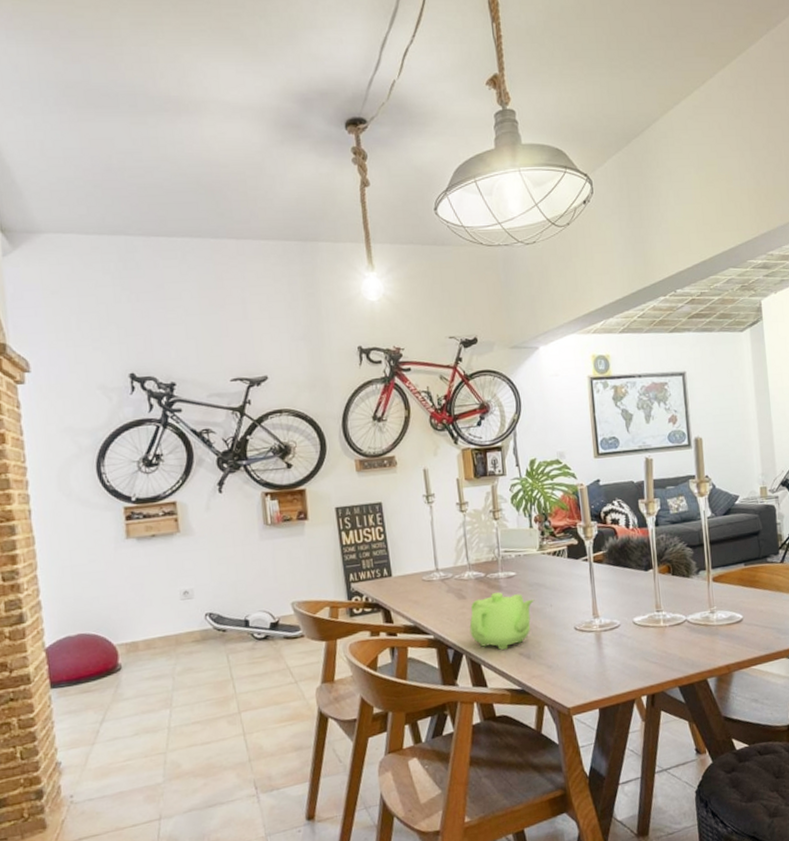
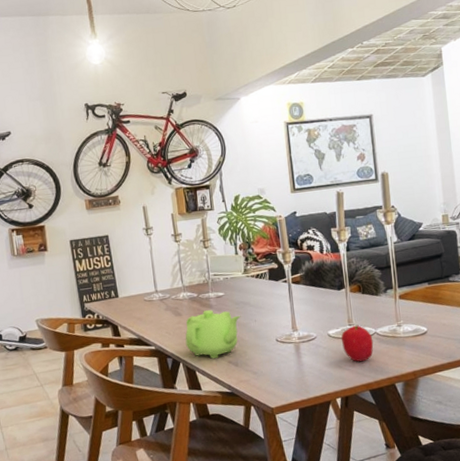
fruit: none [648,610,684,654] -> present [341,324,374,362]

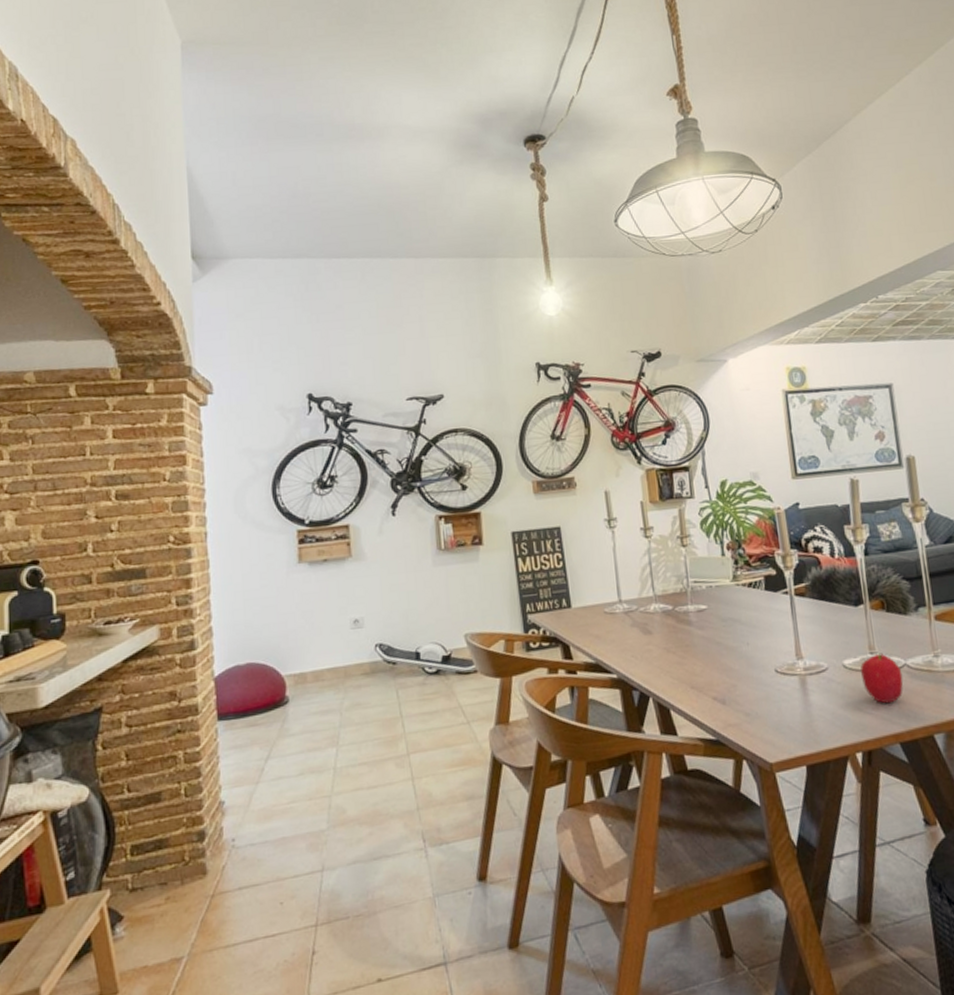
teapot: present [185,310,241,359] -> none [656,627,729,693]

